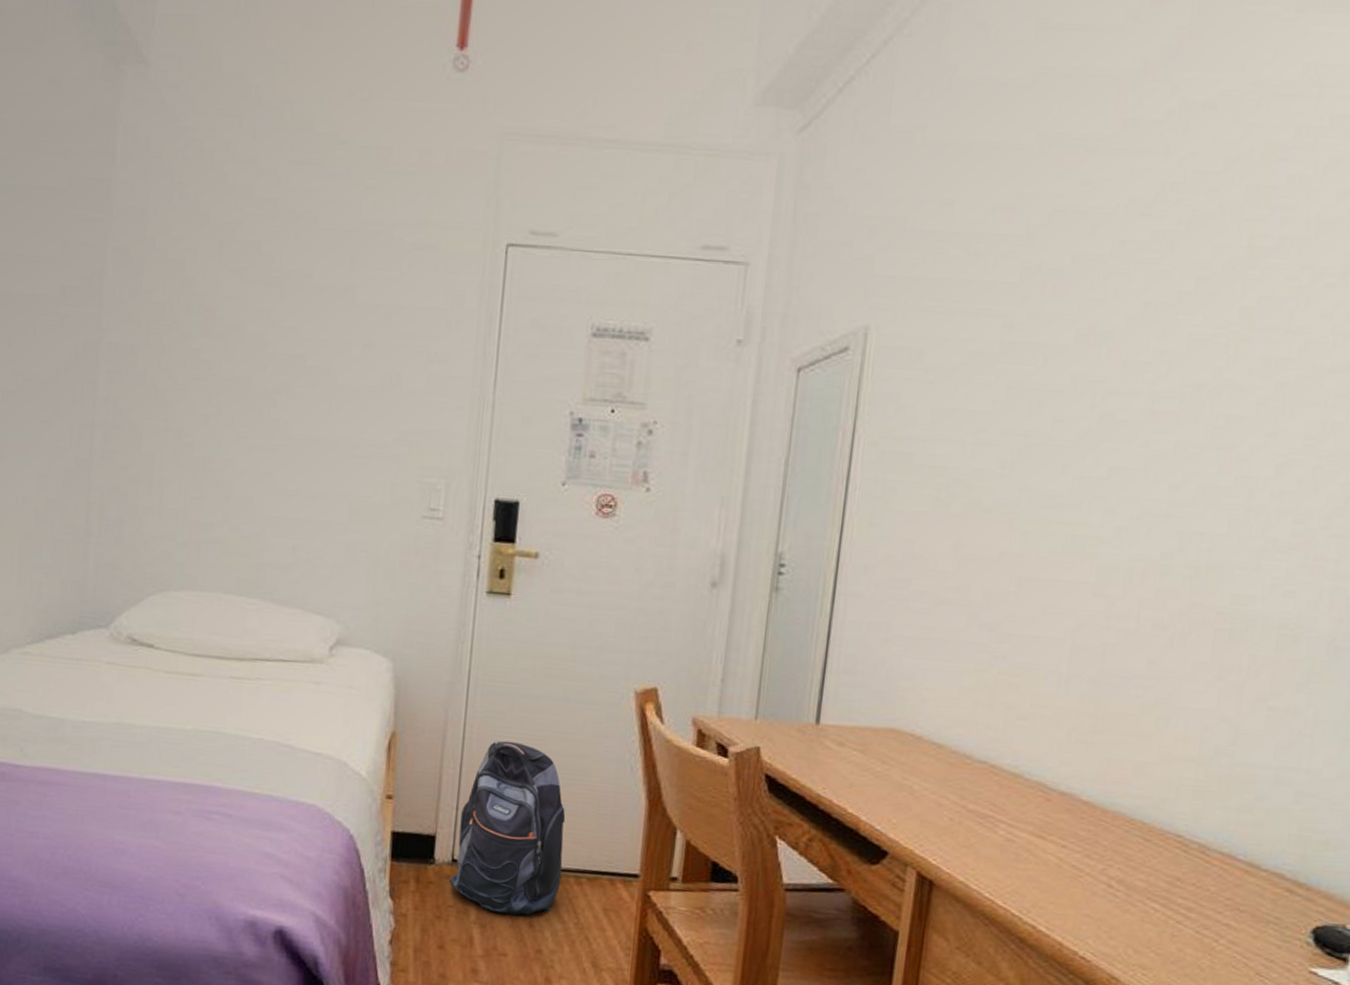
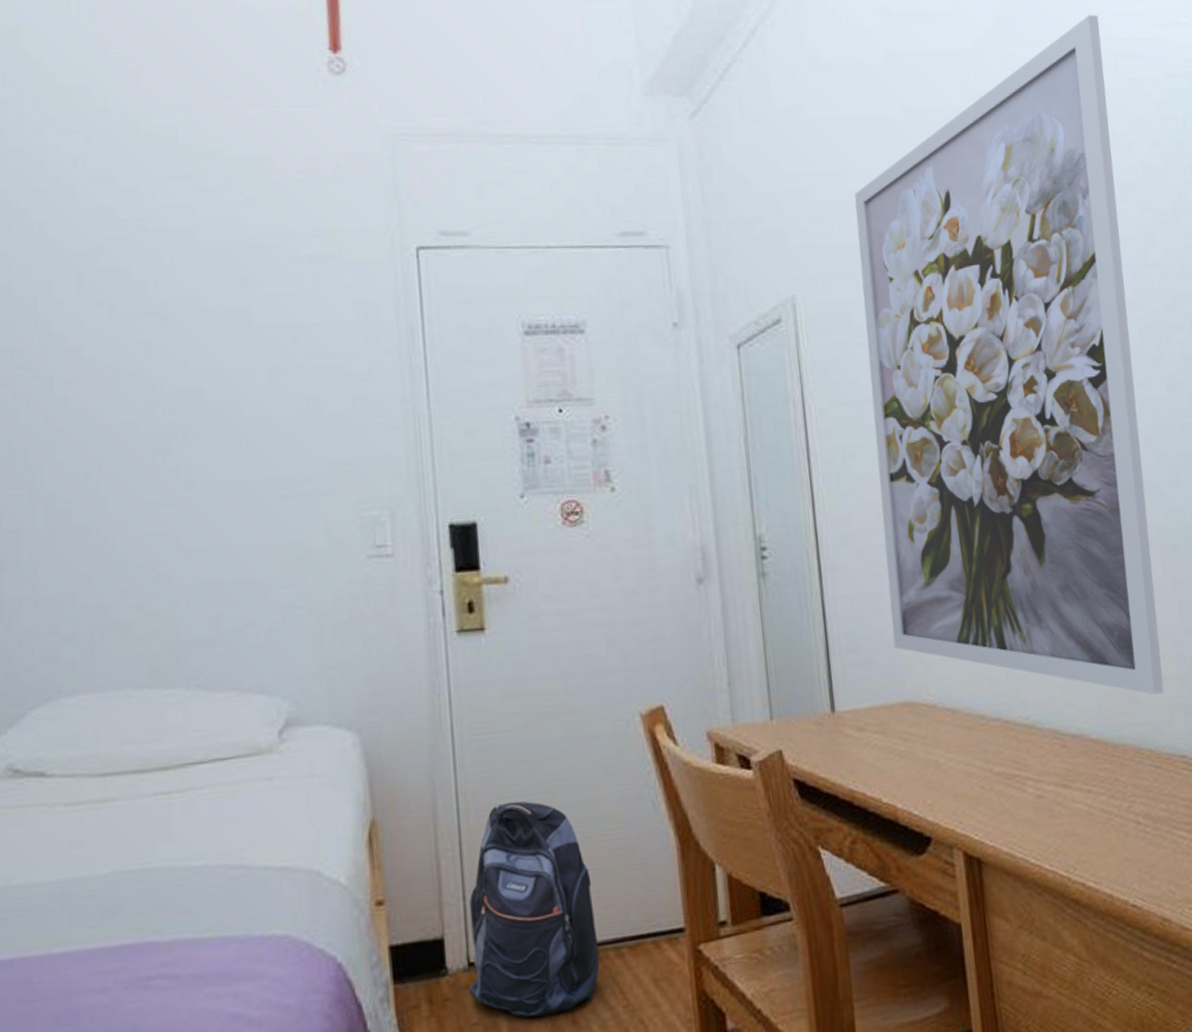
wall art: none [893,35,1313,773] -> present [855,15,1164,695]

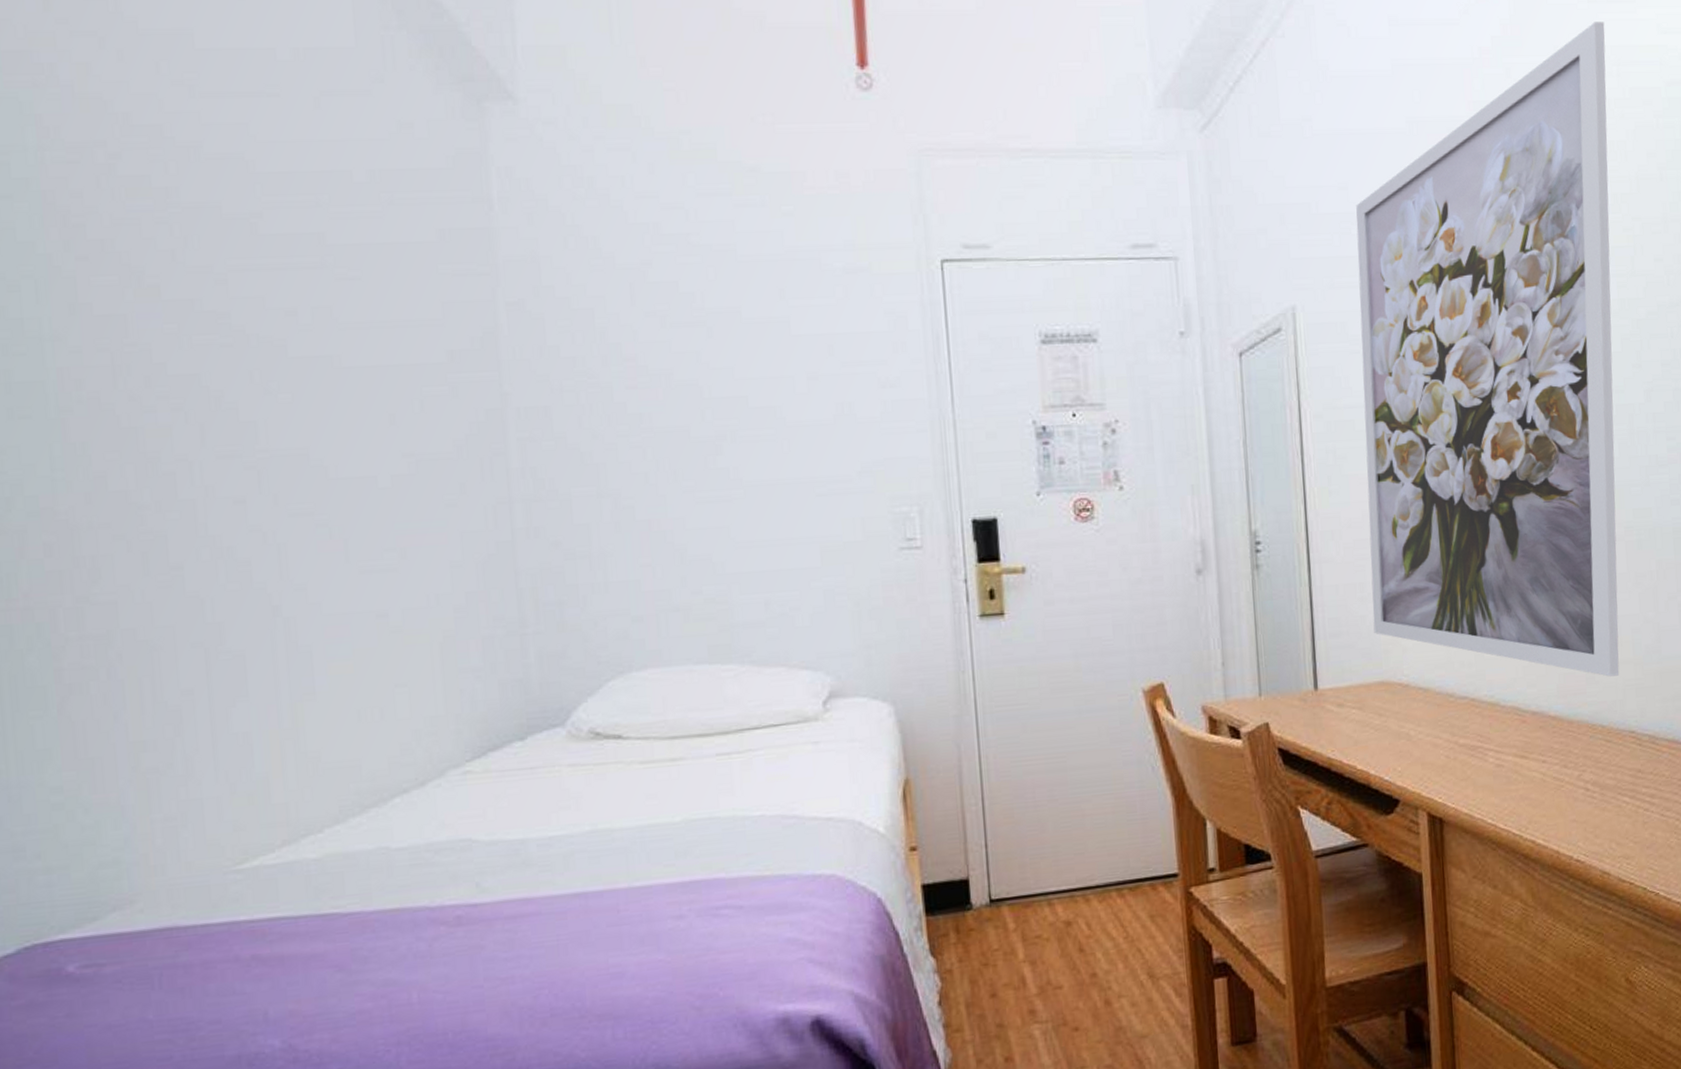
backpack: present [468,801,600,1018] -> none [990,764,1104,946]

